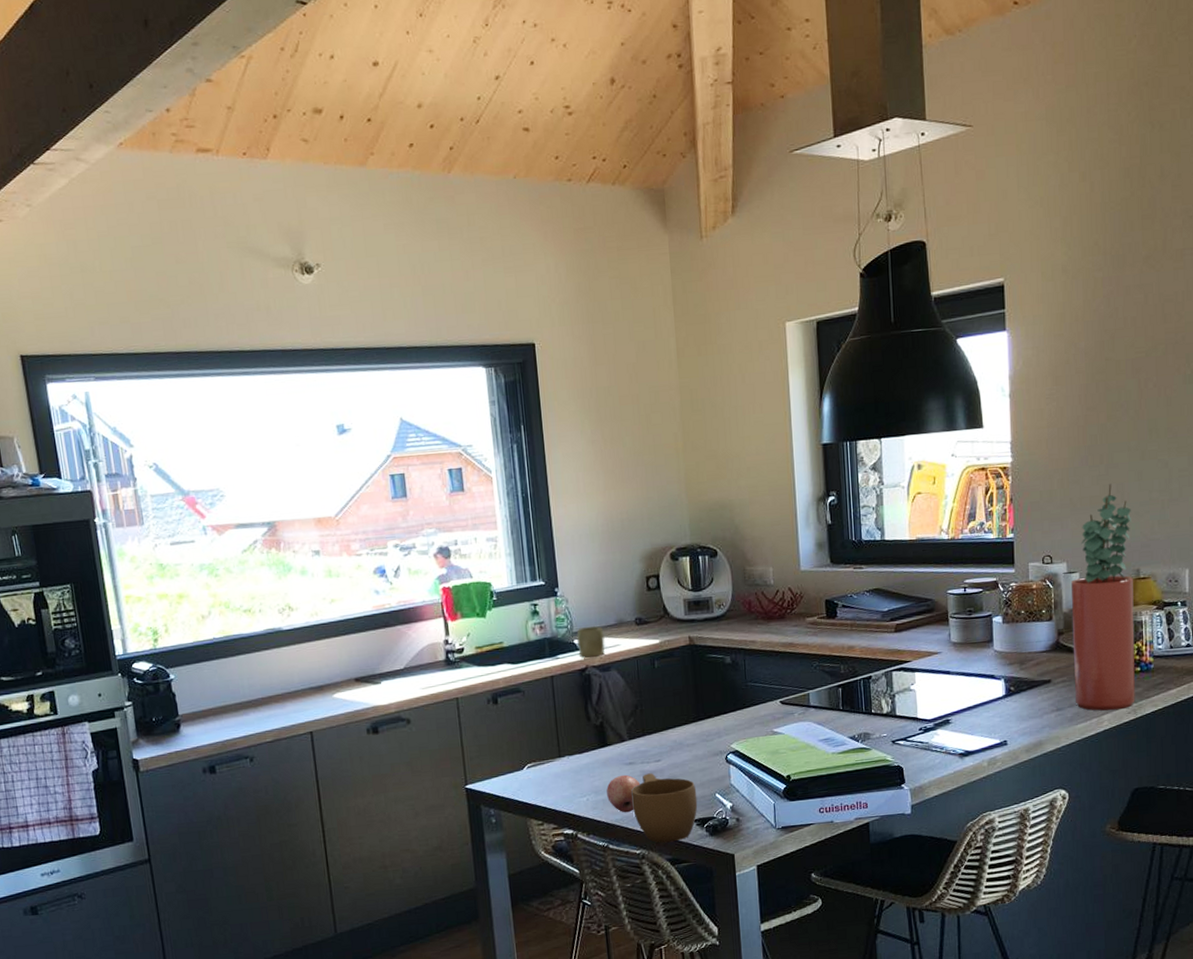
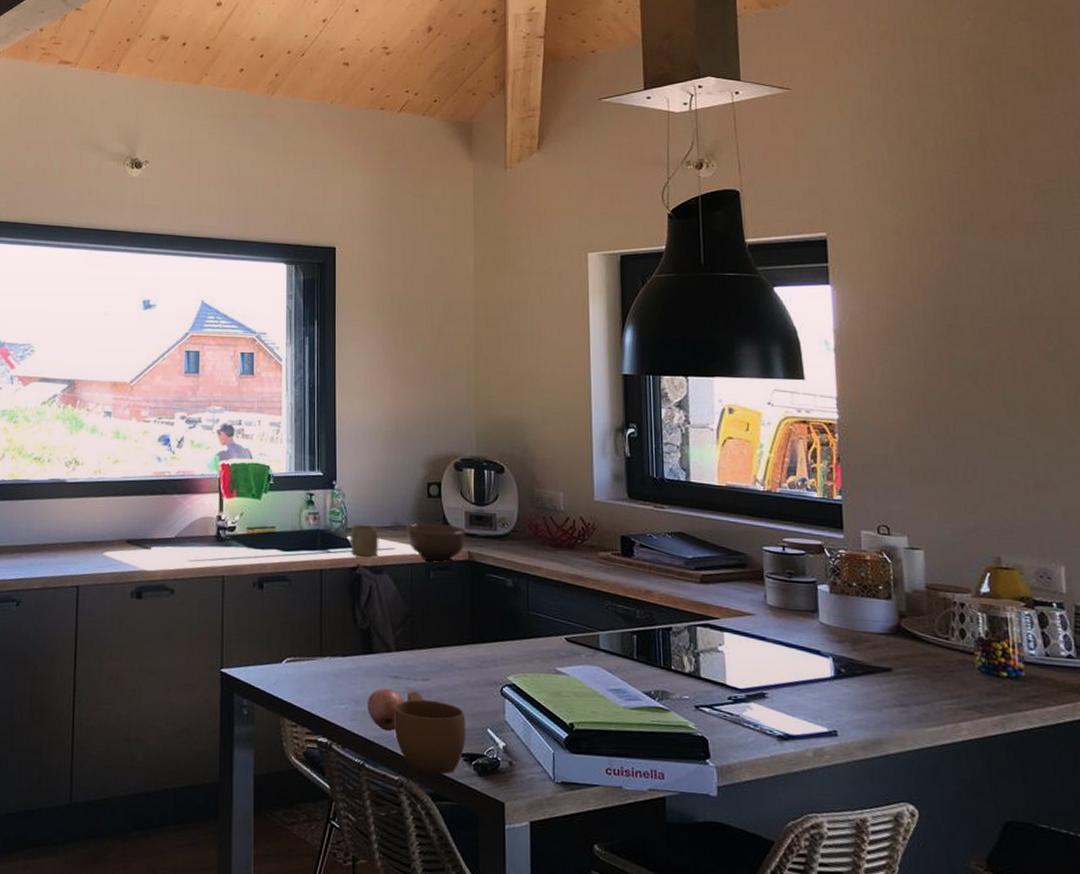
bowl: none [629,614,686,651] -> present [407,523,466,562]
vase: present [1070,484,1135,711] -> none [913,457,1003,720]

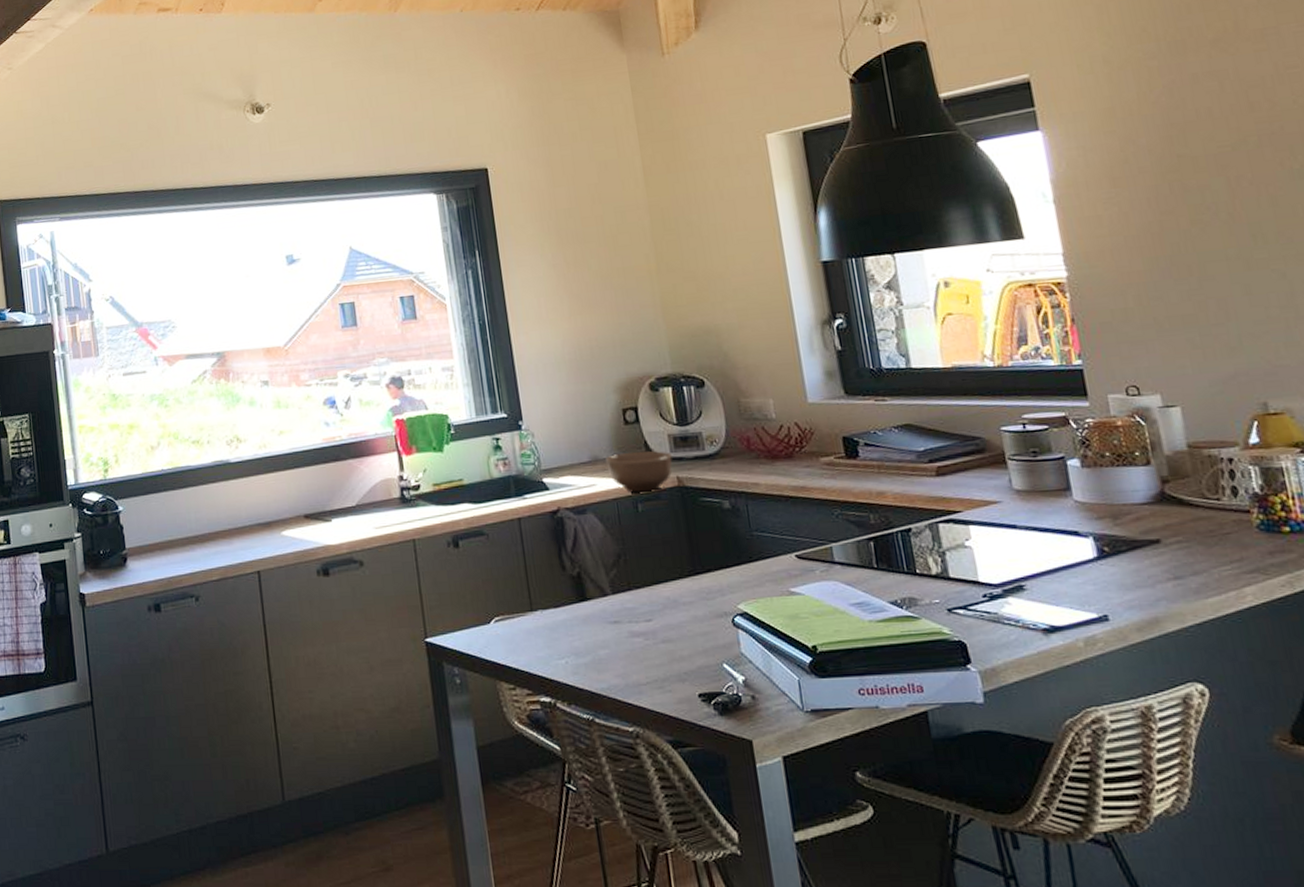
mug: present [351,524,379,558] -> none [545,462,579,499]
fruit: present [368,688,405,732] -> none [588,635,629,681]
cup: present [393,691,466,775] -> none [617,635,702,721]

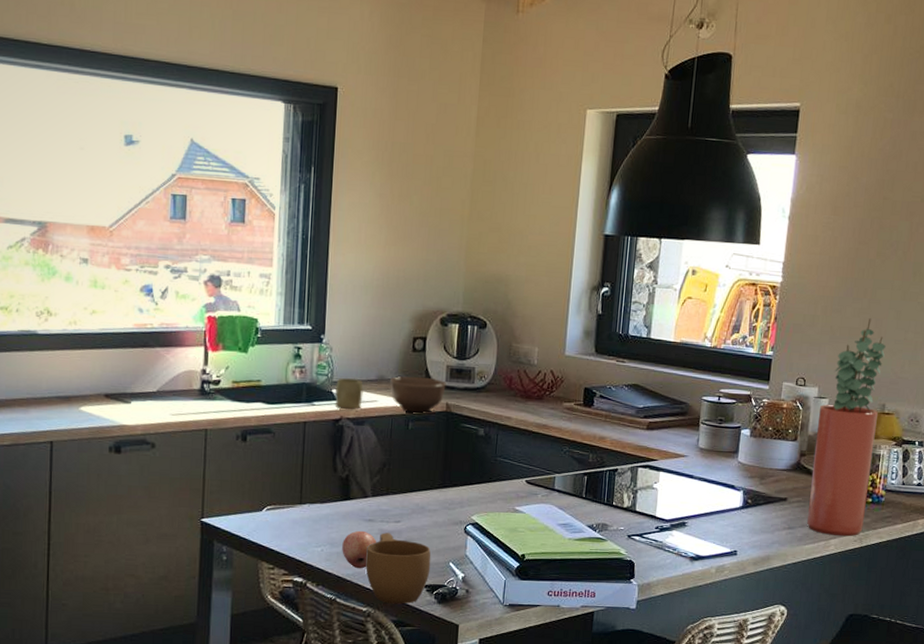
mug: none [545,462,579,499] -> present [335,377,364,410]
fruit: none [588,635,629,681] -> present [342,530,377,569]
cup: none [617,635,702,721] -> present [365,533,431,604]
vase: none [1169,300,1290,582] -> present [806,318,886,537]

